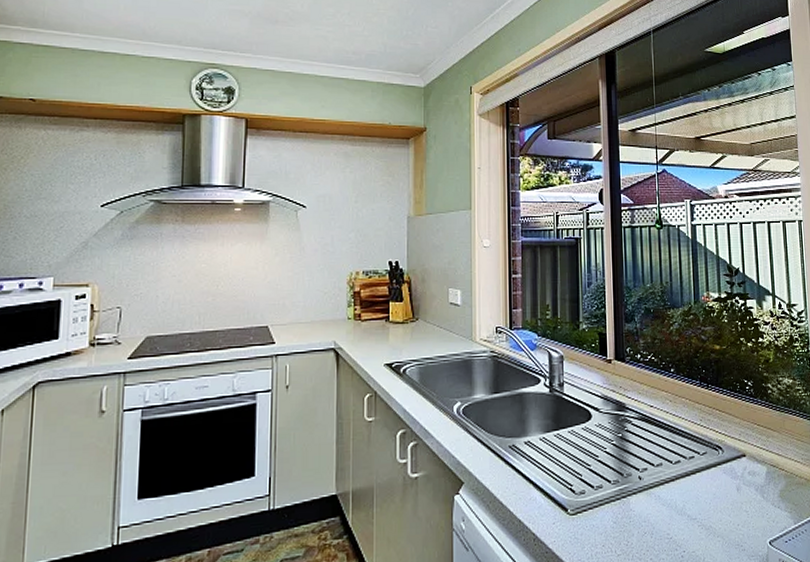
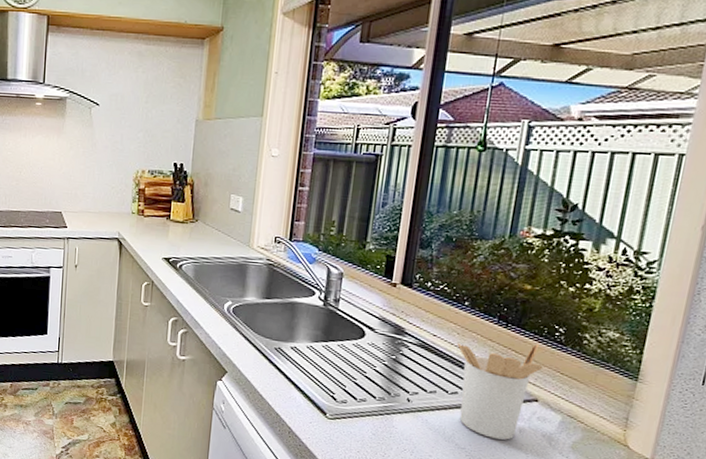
utensil holder: none [672,400,742,502] -> present [457,343,542,440]

